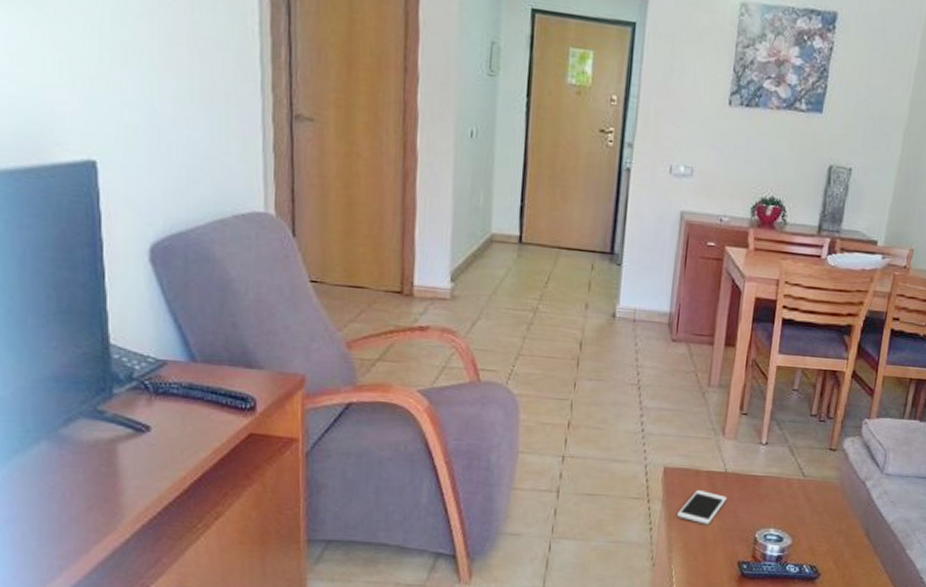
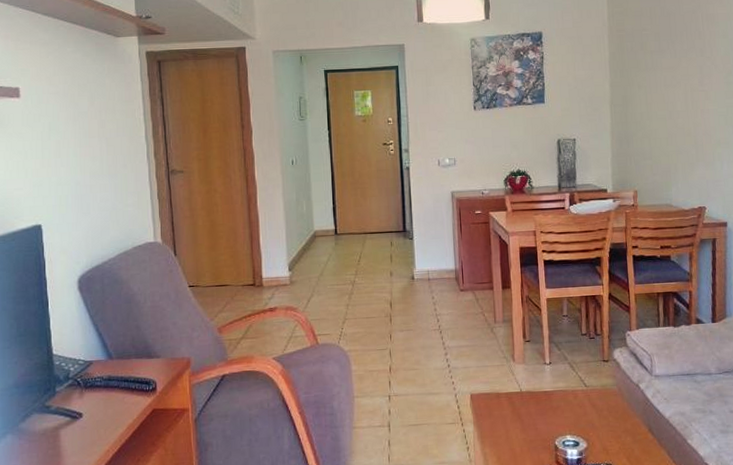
cell phone: present [677,489,728,525] -> none [488,409,527,439]

